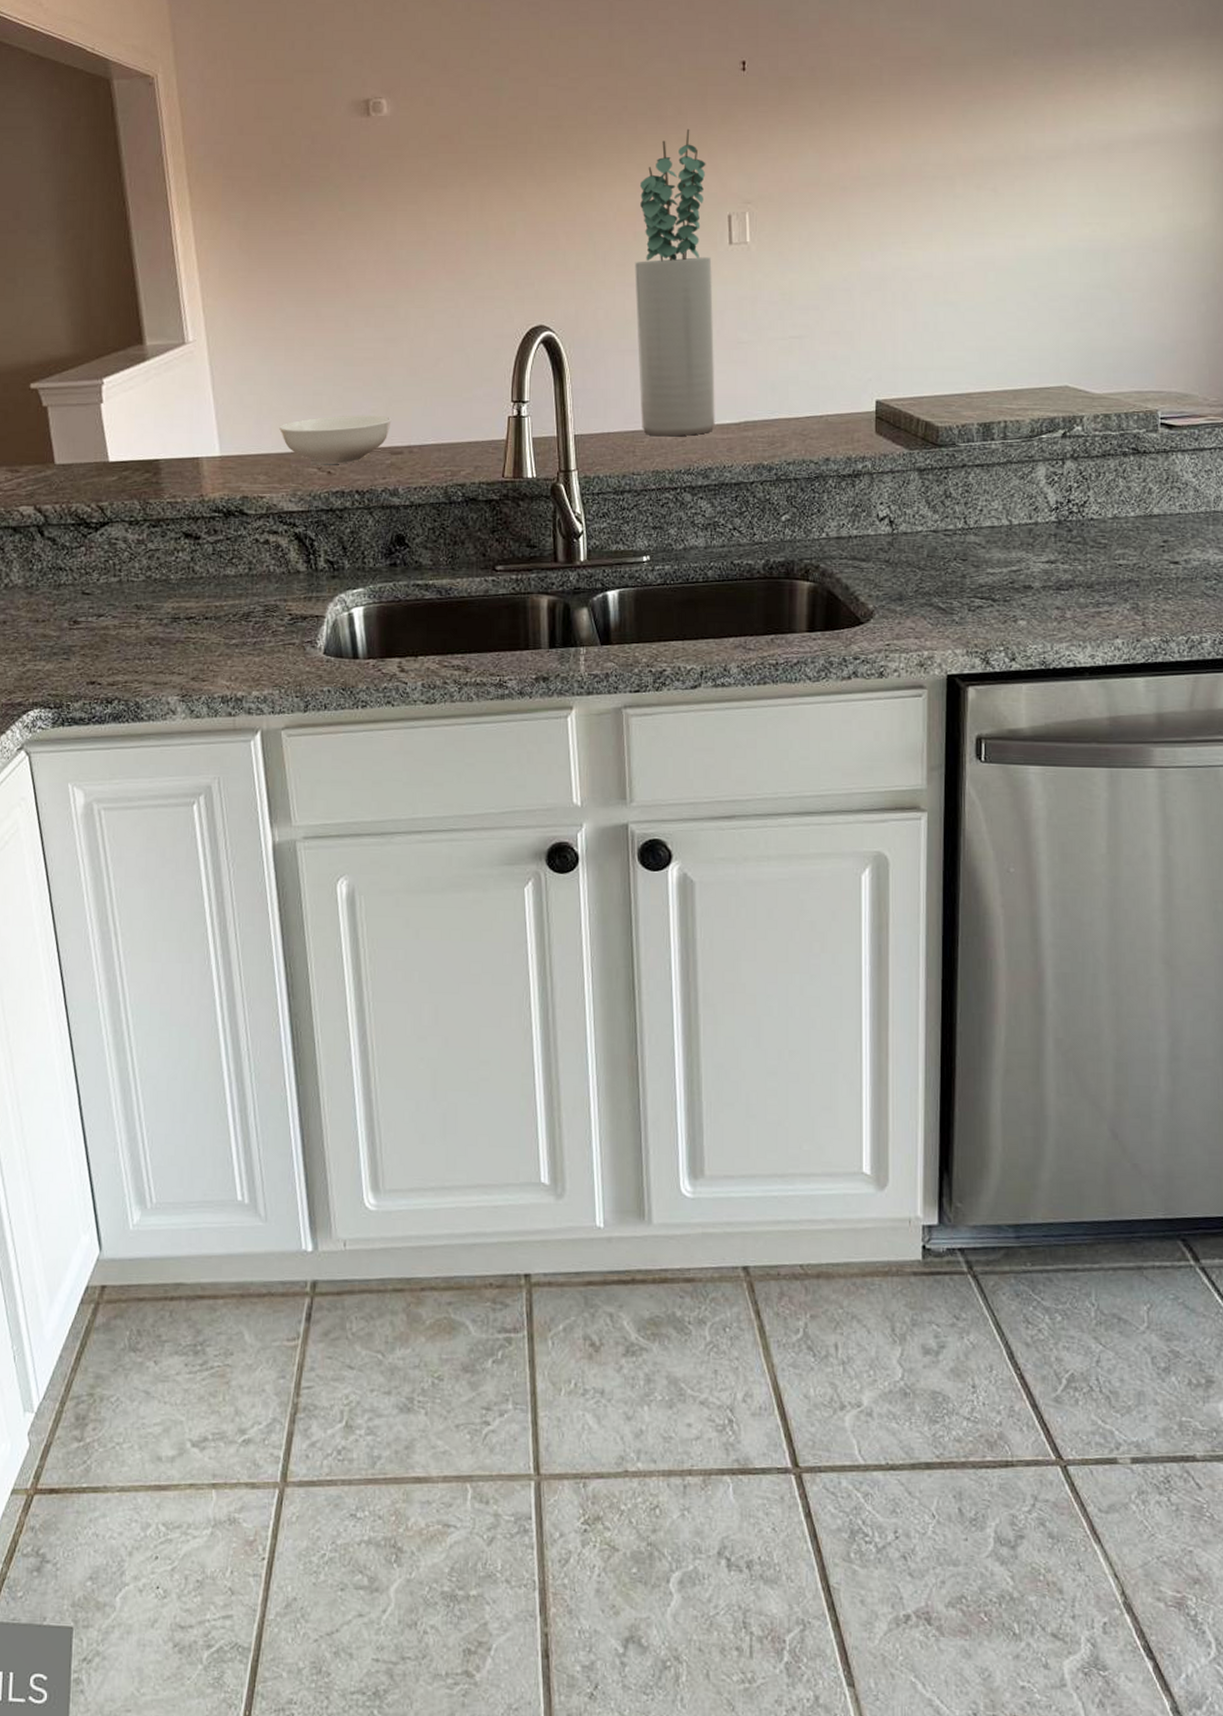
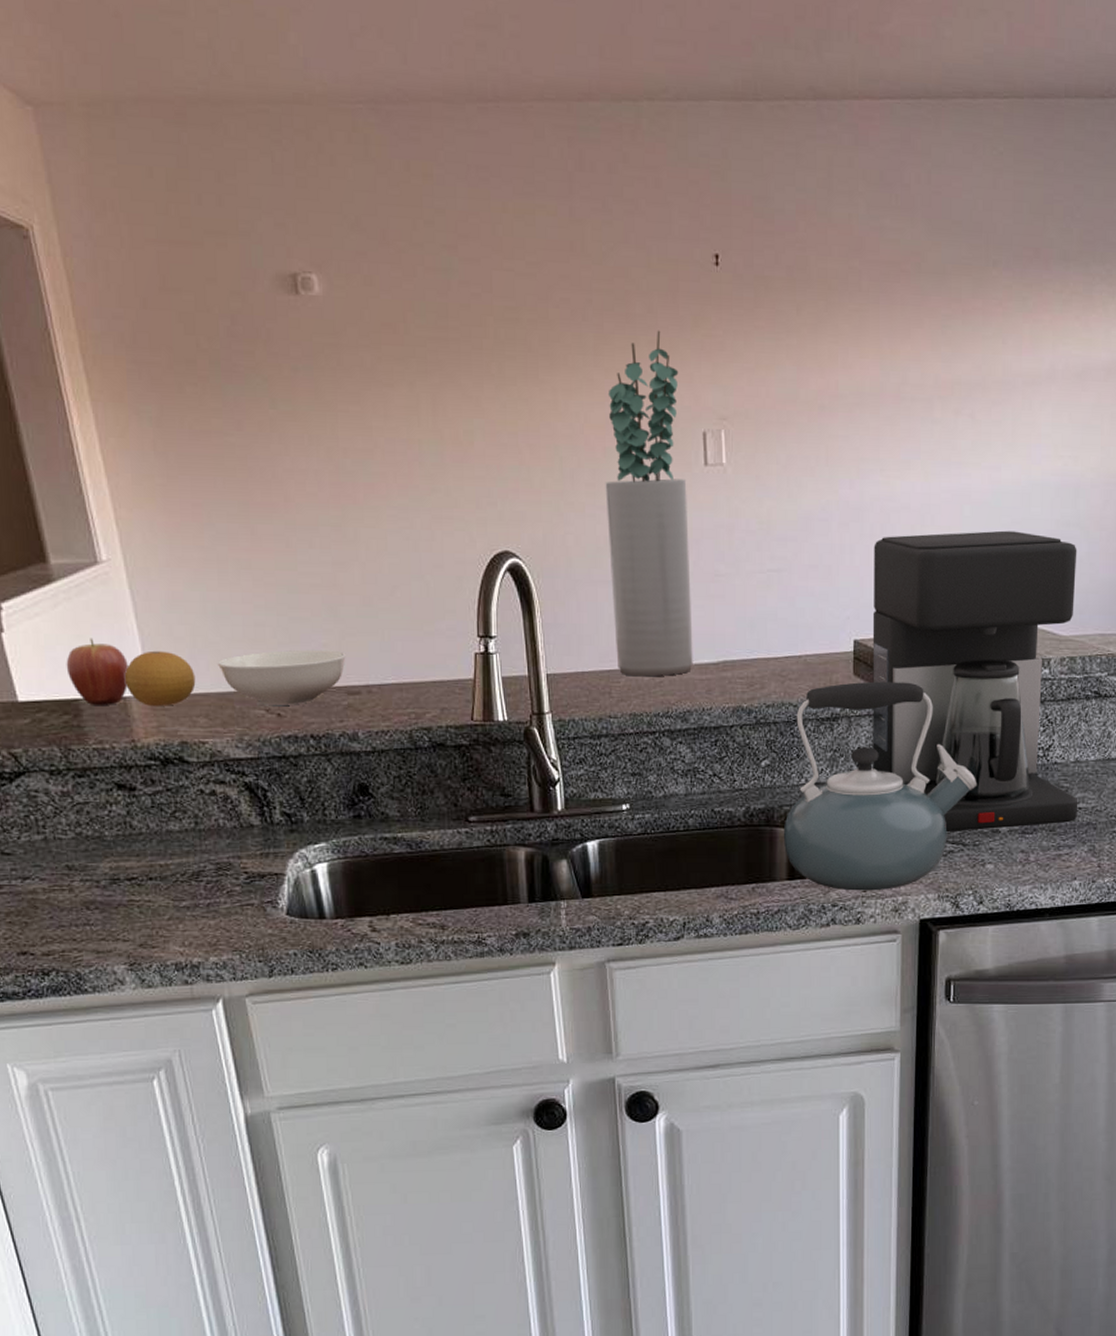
fruit: none [151,407,203,465] -> present [66,638,128,705]
fruit: none [200,417,259,465] -> present [125,650,196,706]
kettle: none [803,439,1007,645] -> present [783,681,977,891]
coffee maker: none [895,294,1118,587] -> present [872,530,1078,831]

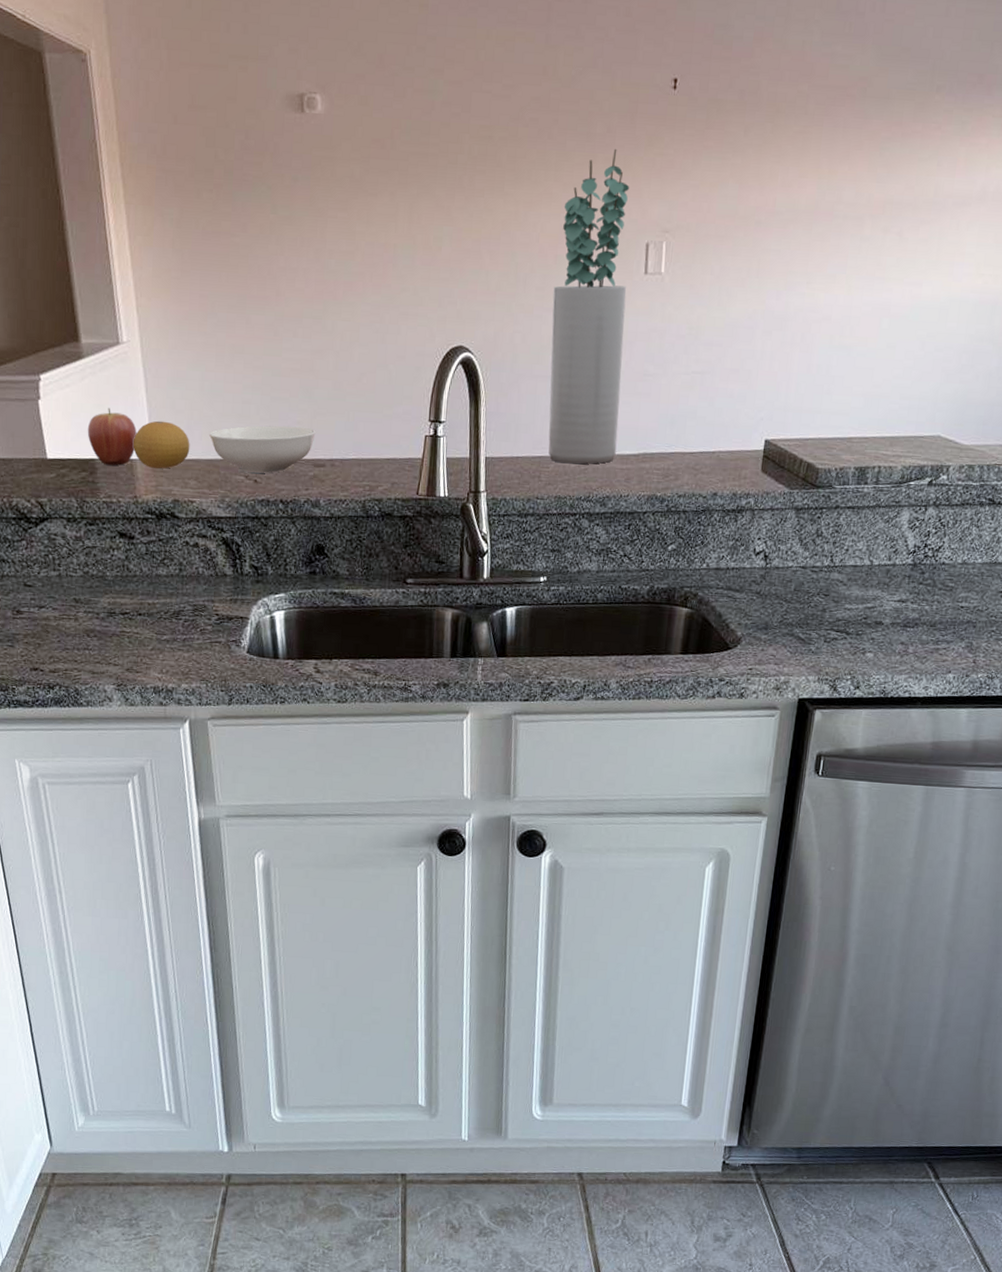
kettle: present [783,681,977,891] -> none [681,478,867,670]
coffee maker: present [872,530,1078,831] -> none [770,343,988,621]

